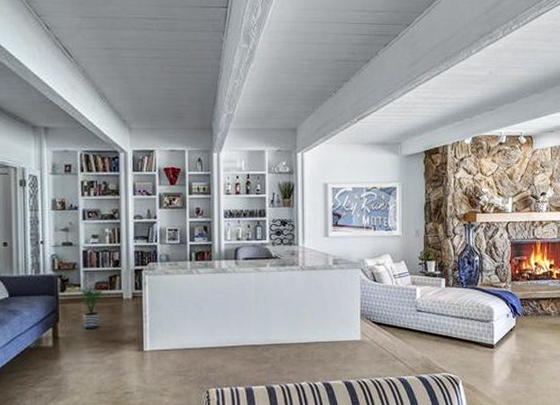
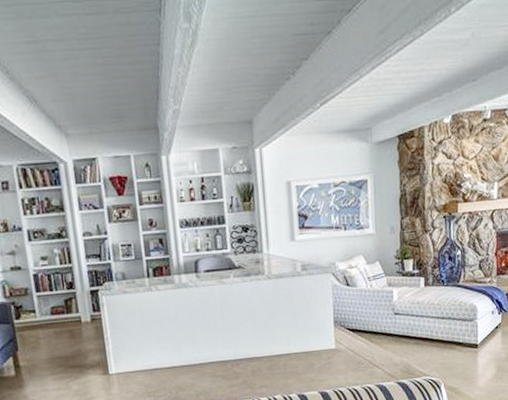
potted plant: present [78,287,107,330] -> none [35,312,65,356]

